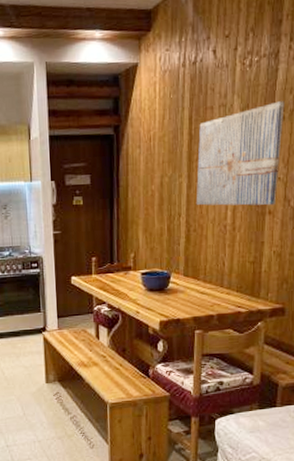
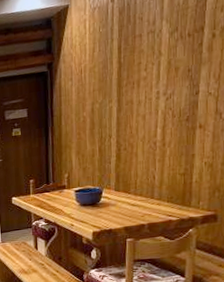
wall art: present [196,101,285,206] -> none [125,19,215,126]

